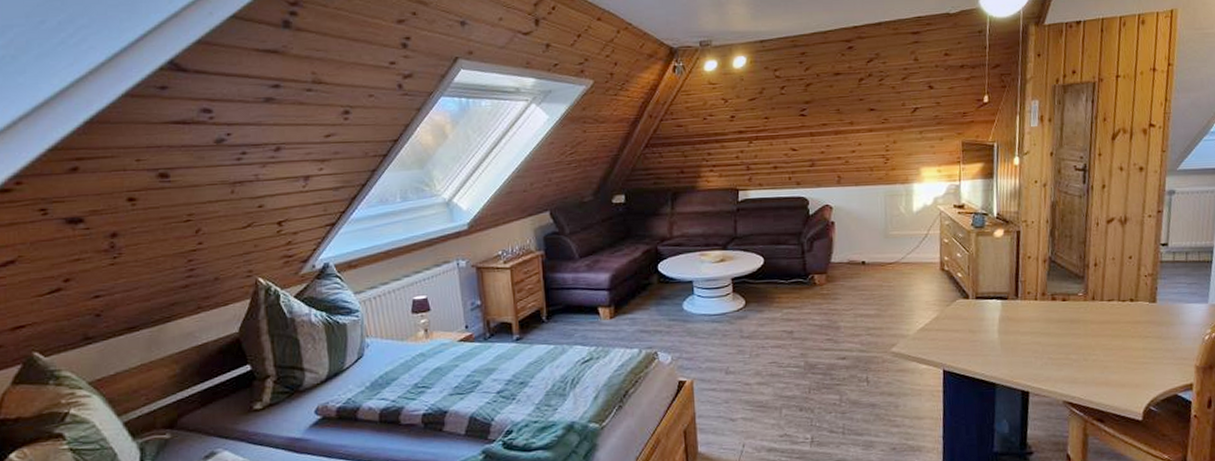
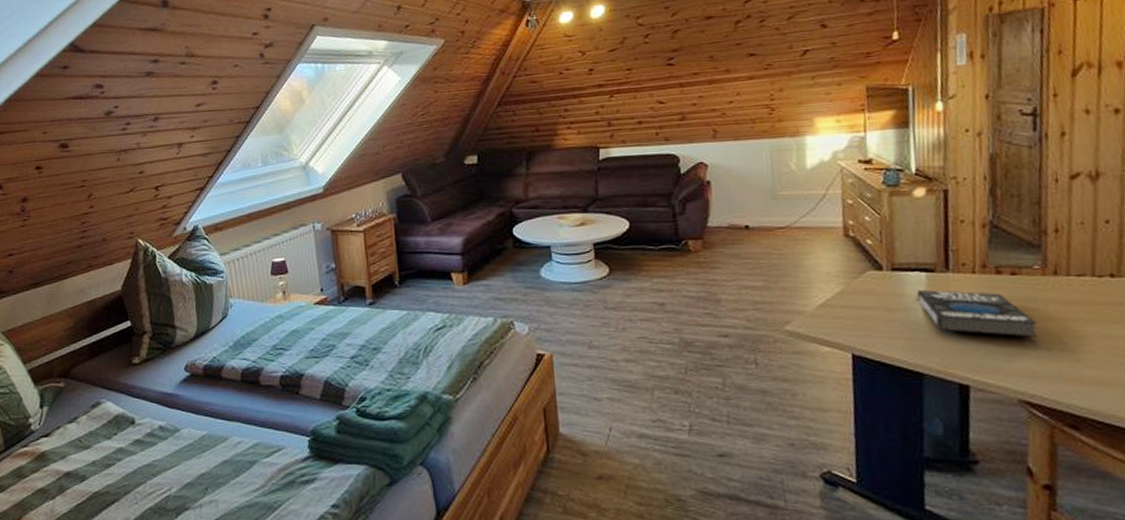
book: none [993,314,1079,351] -> present [916,290,1037,337]

